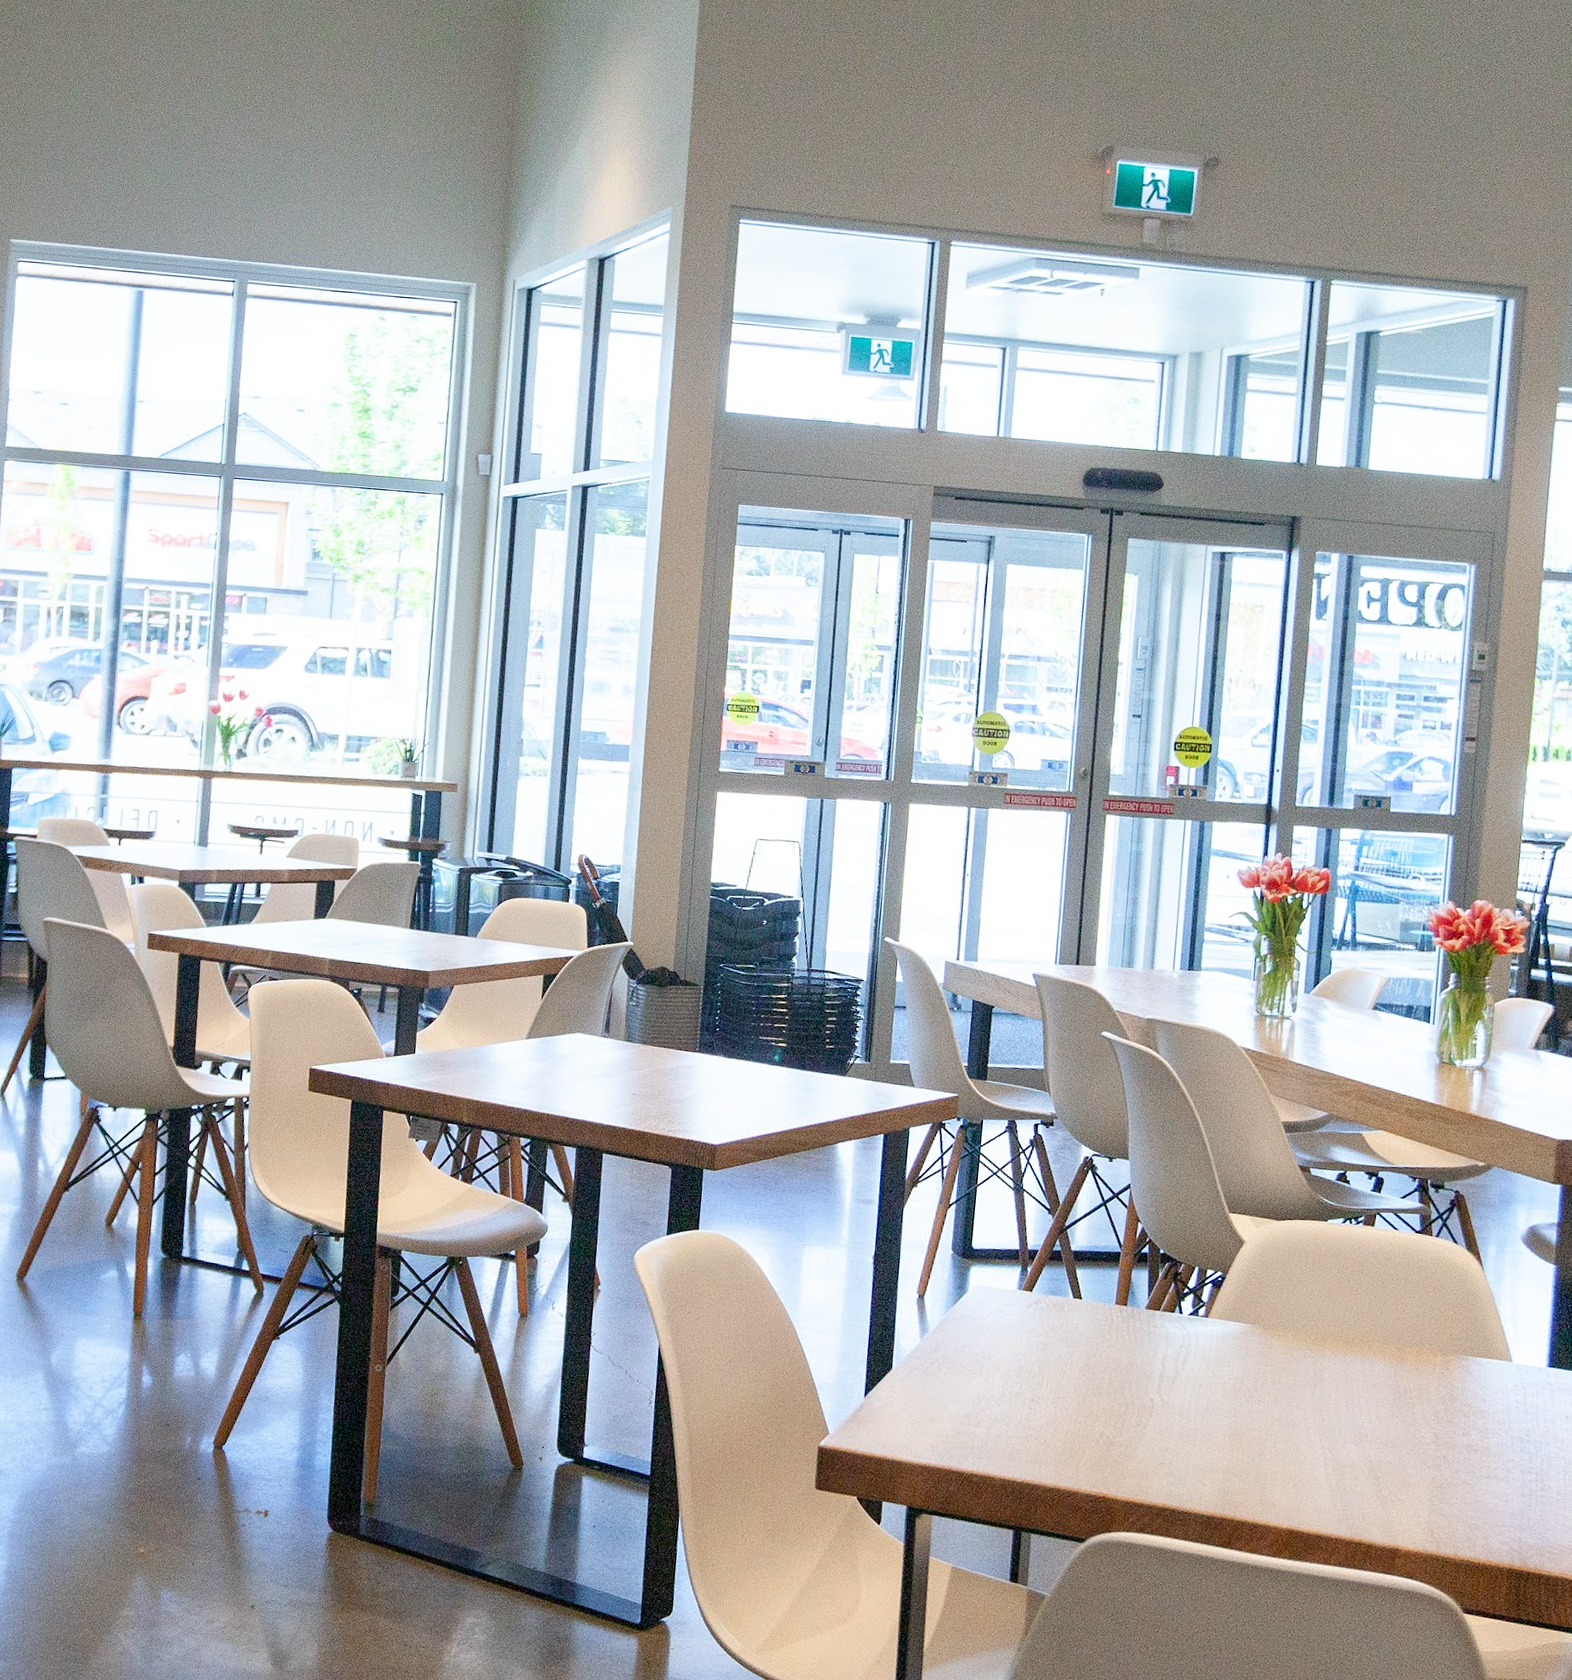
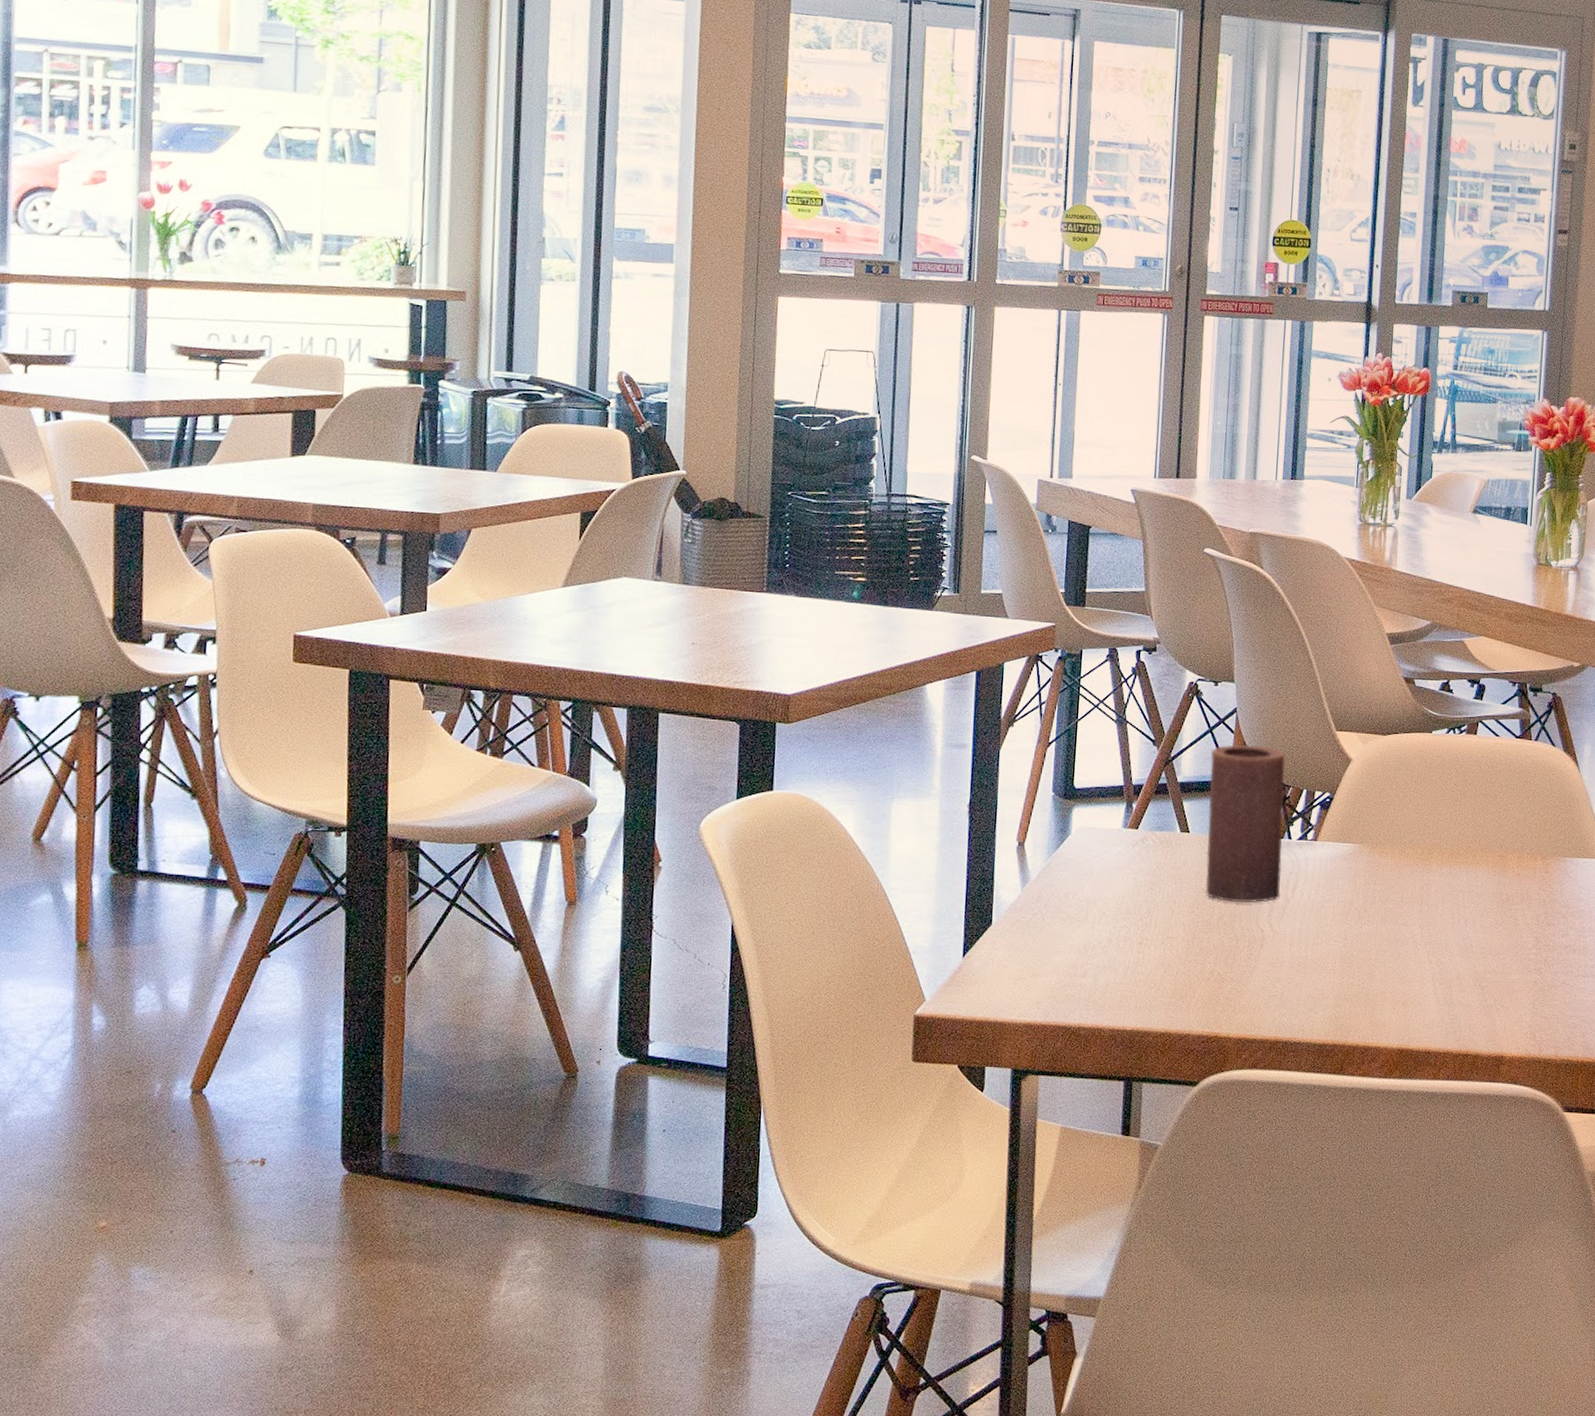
candle: none [1096,1218,1178,1372] -> present [1205,744,1286,903]

